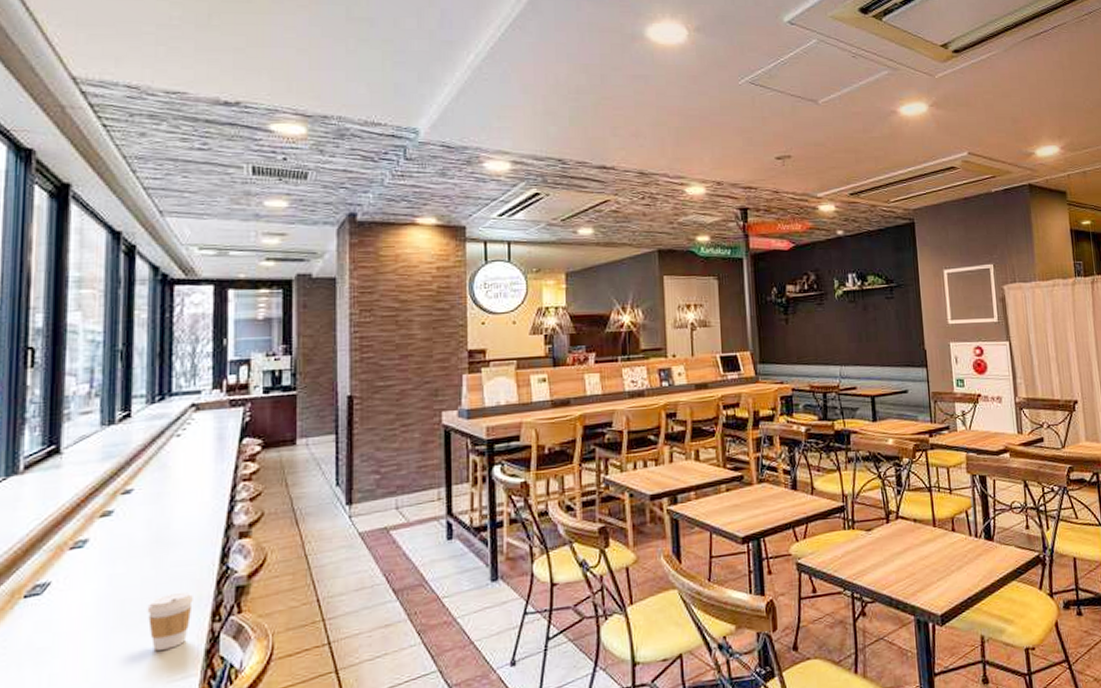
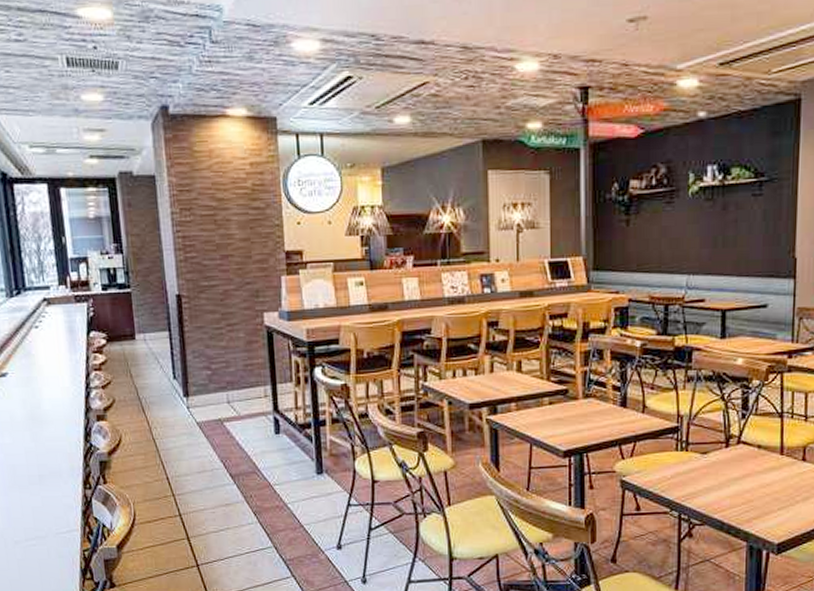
coffee cup: present [147,591,193,651] -> none [32,462,68,508]

